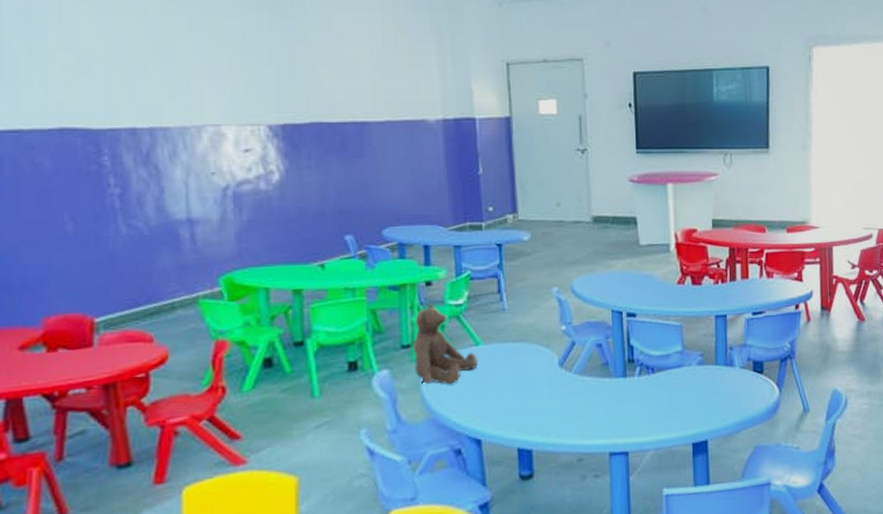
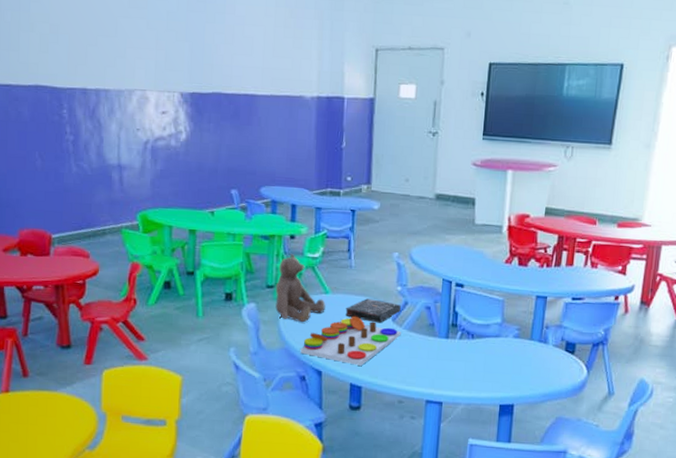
board game: none [451,366,572,426] -> present [300,316,401,366]
book: none [503,344,568,372] -> present [345,298,401,323]

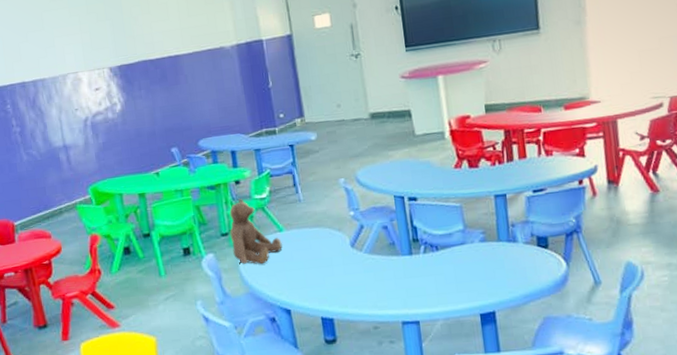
board game: present [300,316,401,366] -> none [265,248,363,298]
book: present [345,298,401,323] -> none [302,228,358,252]

